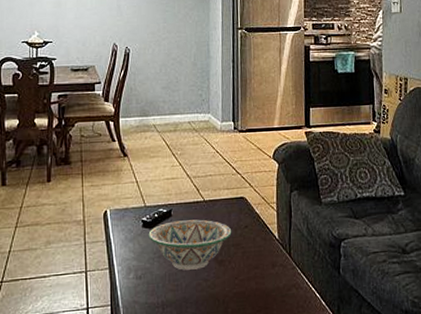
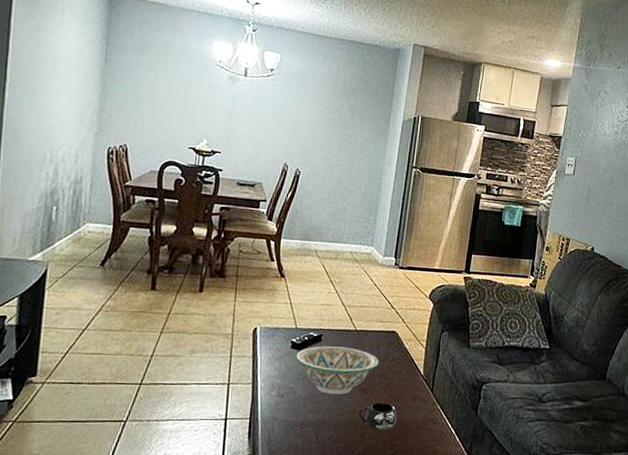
mug: none [218,272,258,303] -> present [358,401,397,430]

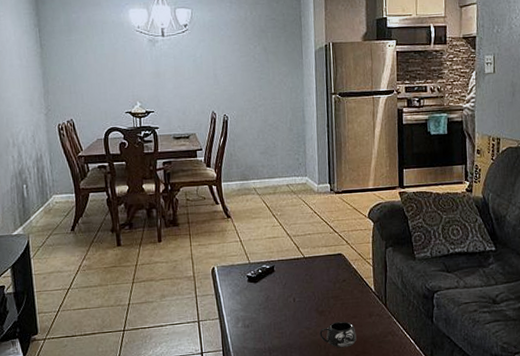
decorative bowl: present [296,346,379,394] -> none [254,274,331,320]

